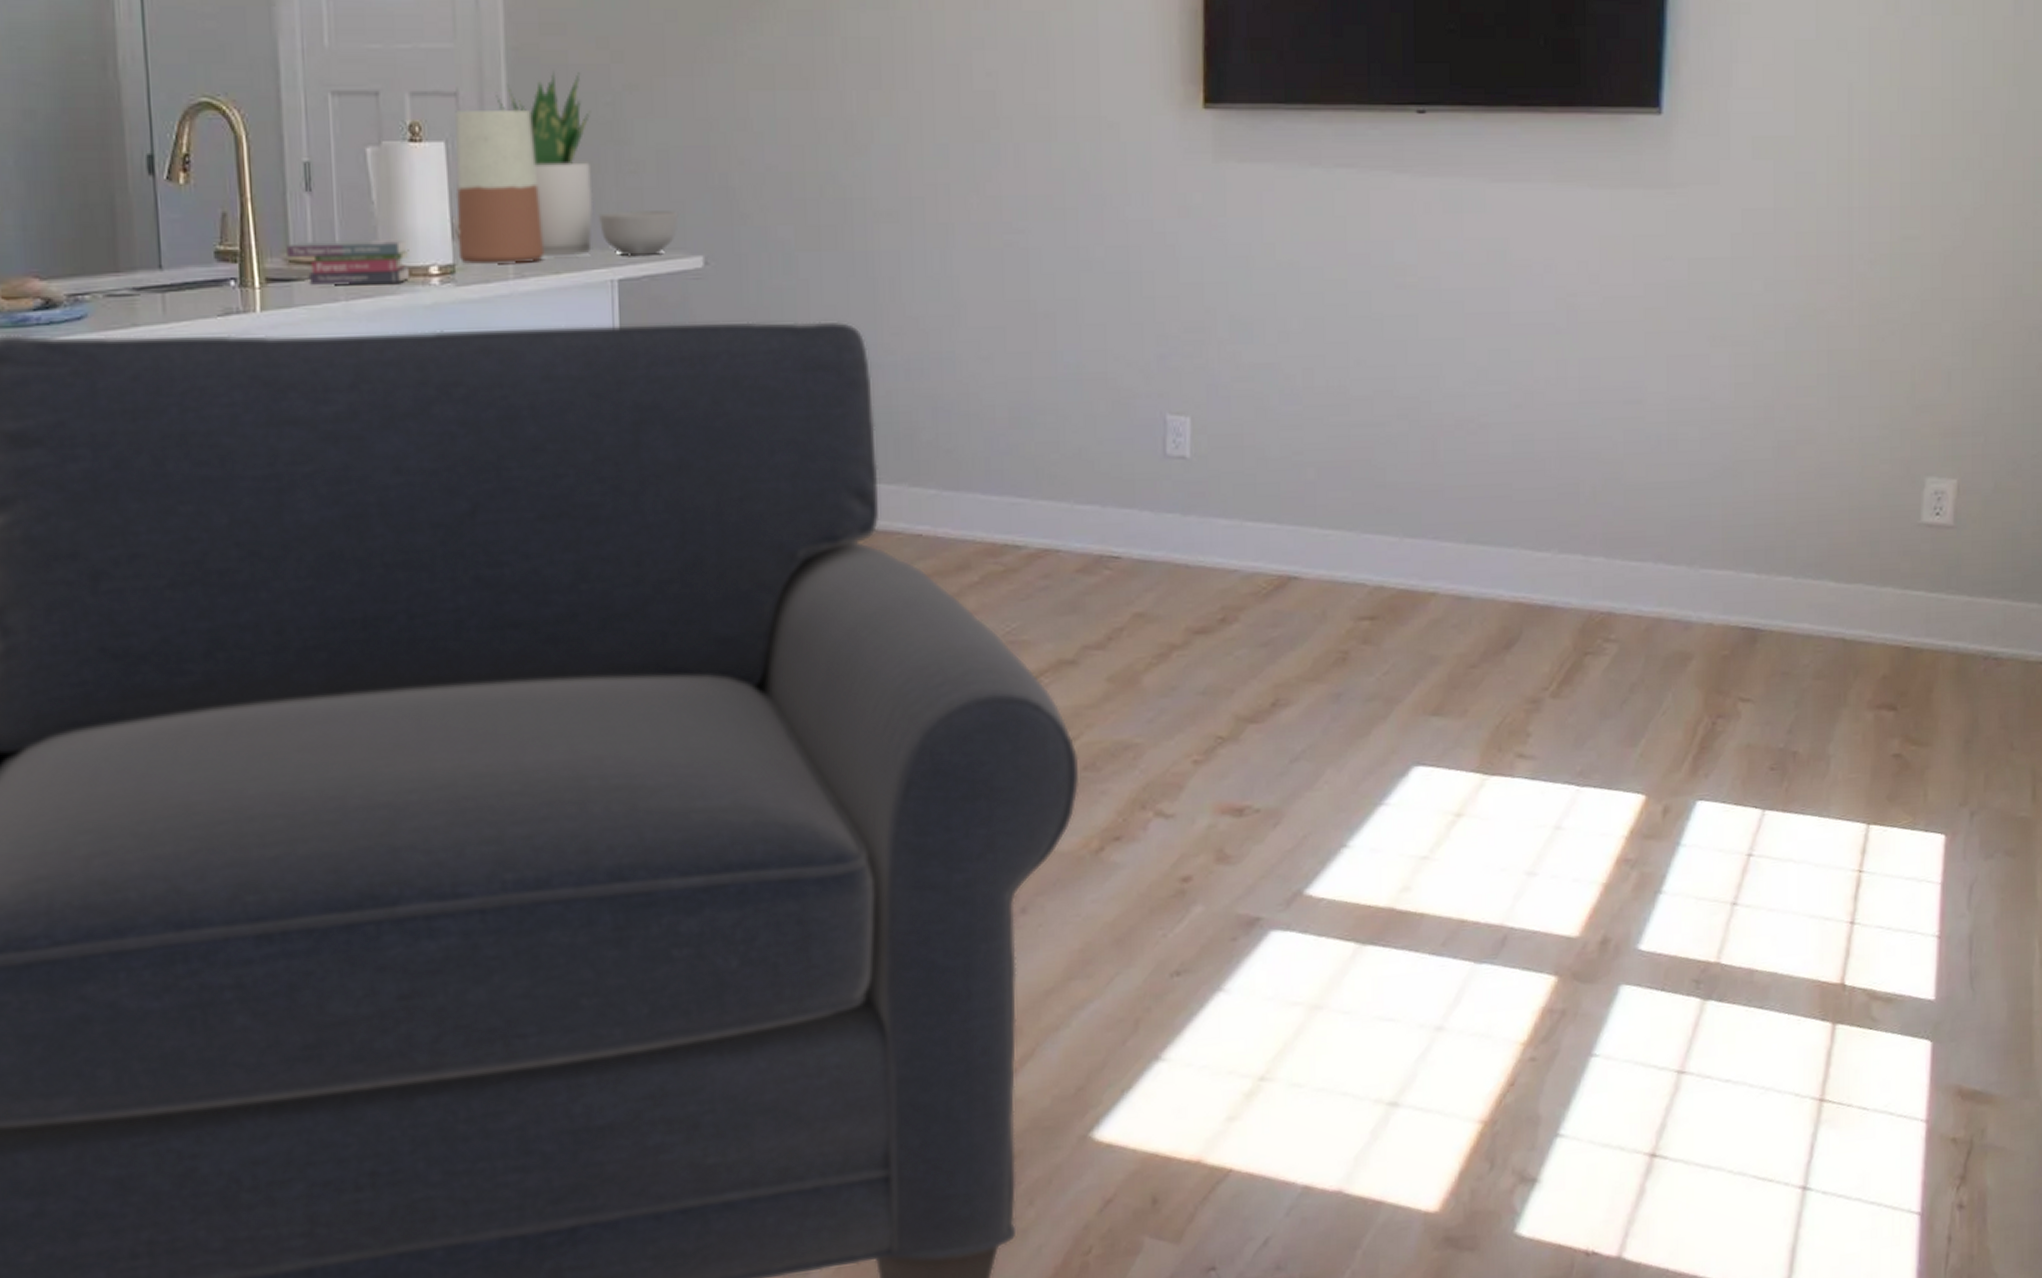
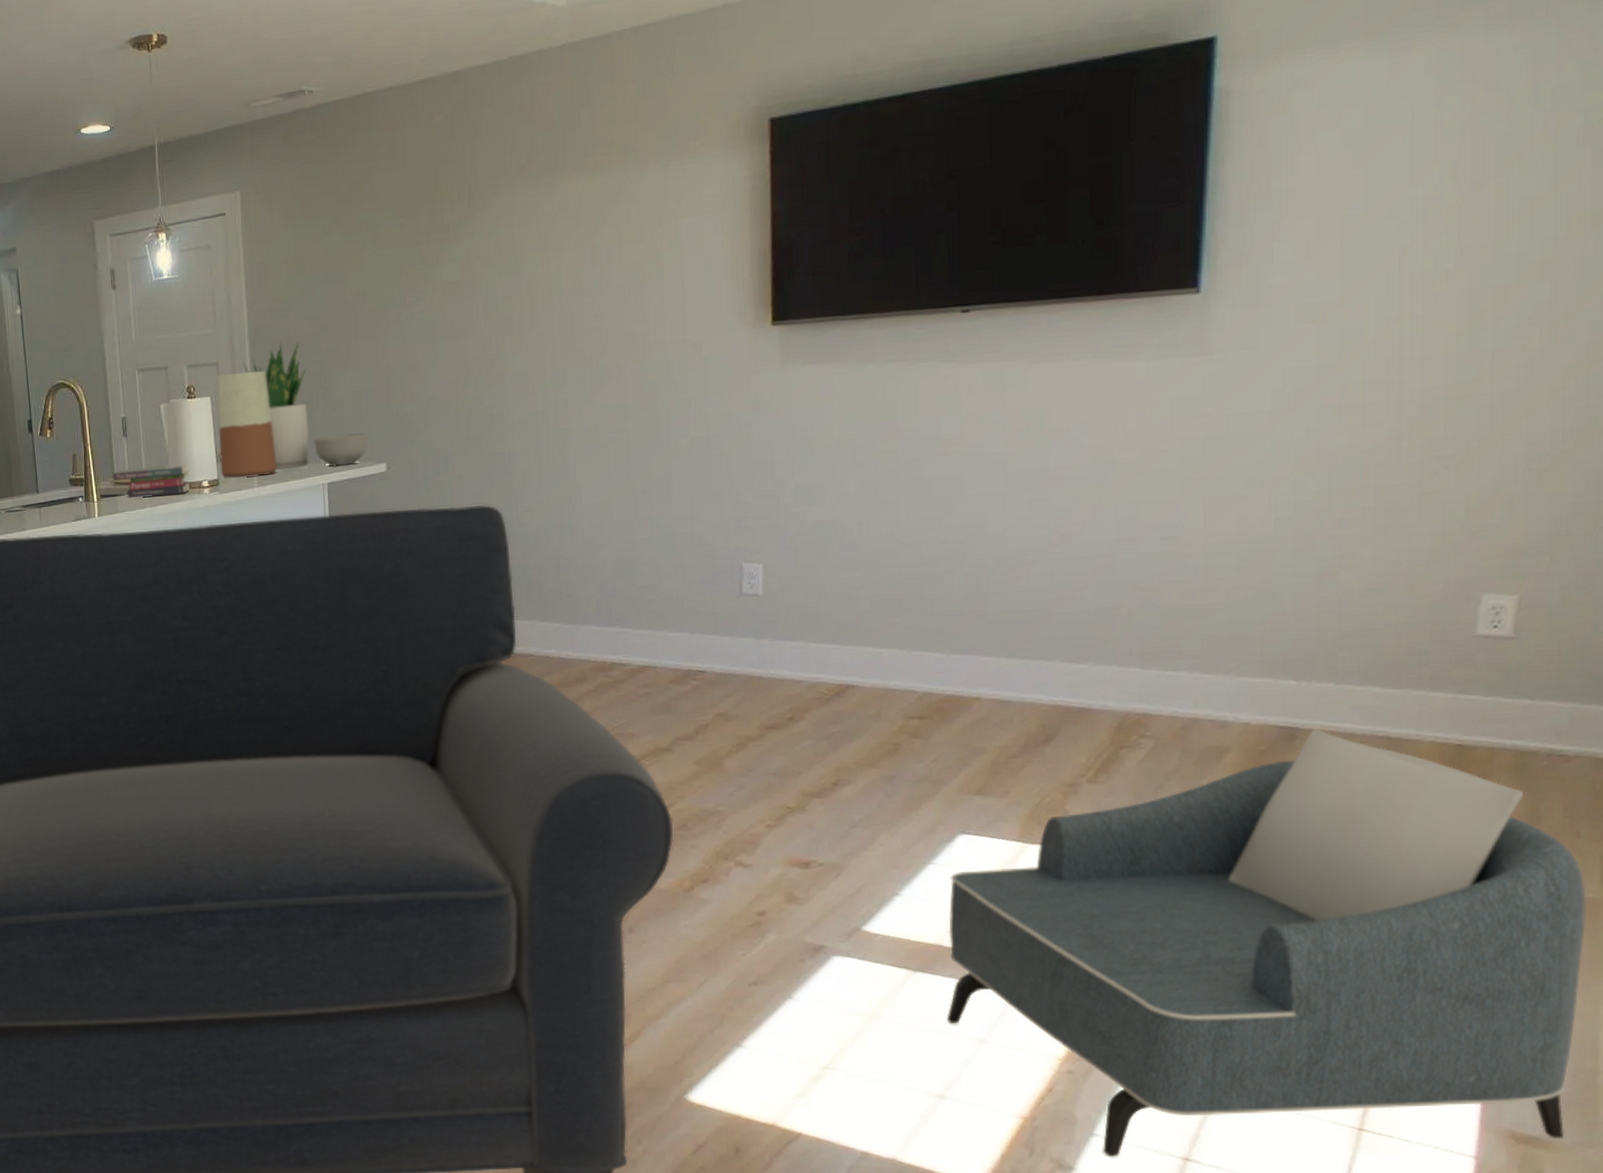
armchair: none [1399,630,2019,1160] -> present [946,729,1586,1156]

